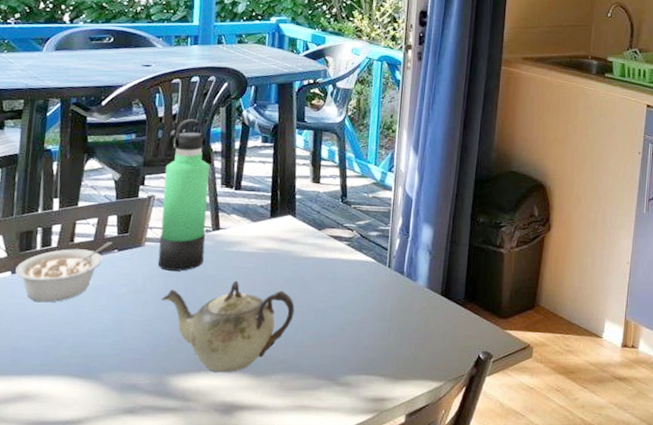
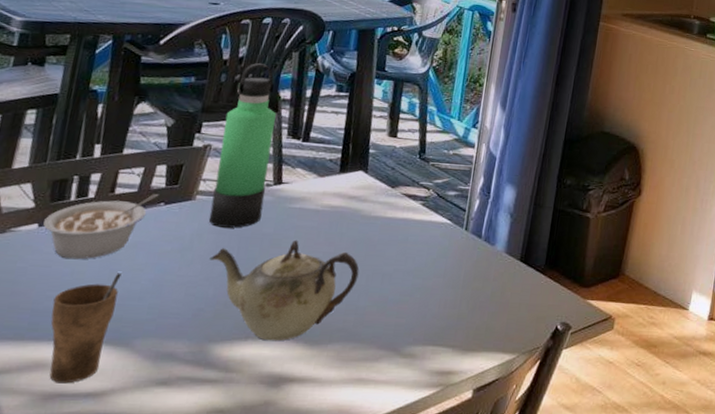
cup: none [29,314,86,413] -> present [49,273,122,384]

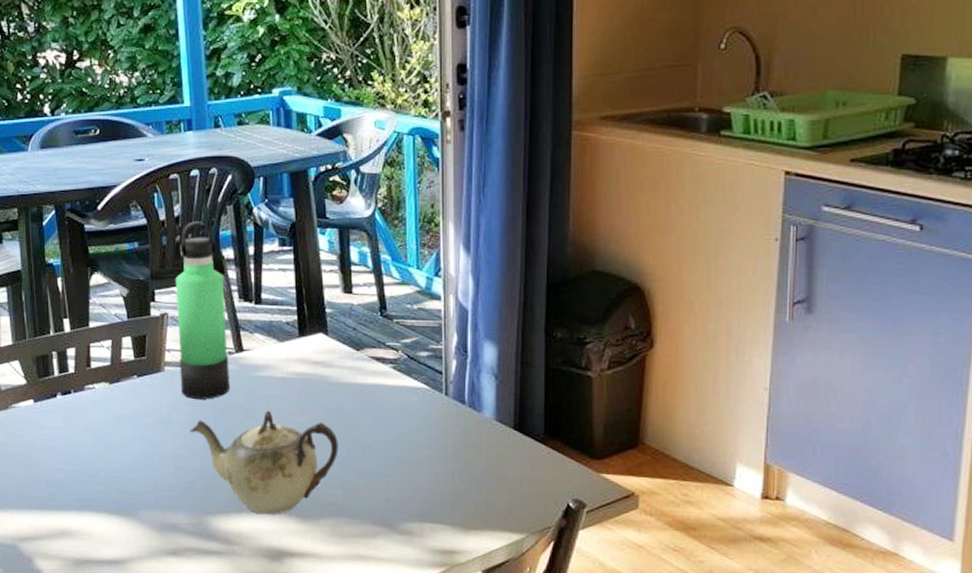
legume: present [43,194,159,260] -> none [37,367,130,434]
cup: present [49,273,122,384] -> none [62,446,116,551]

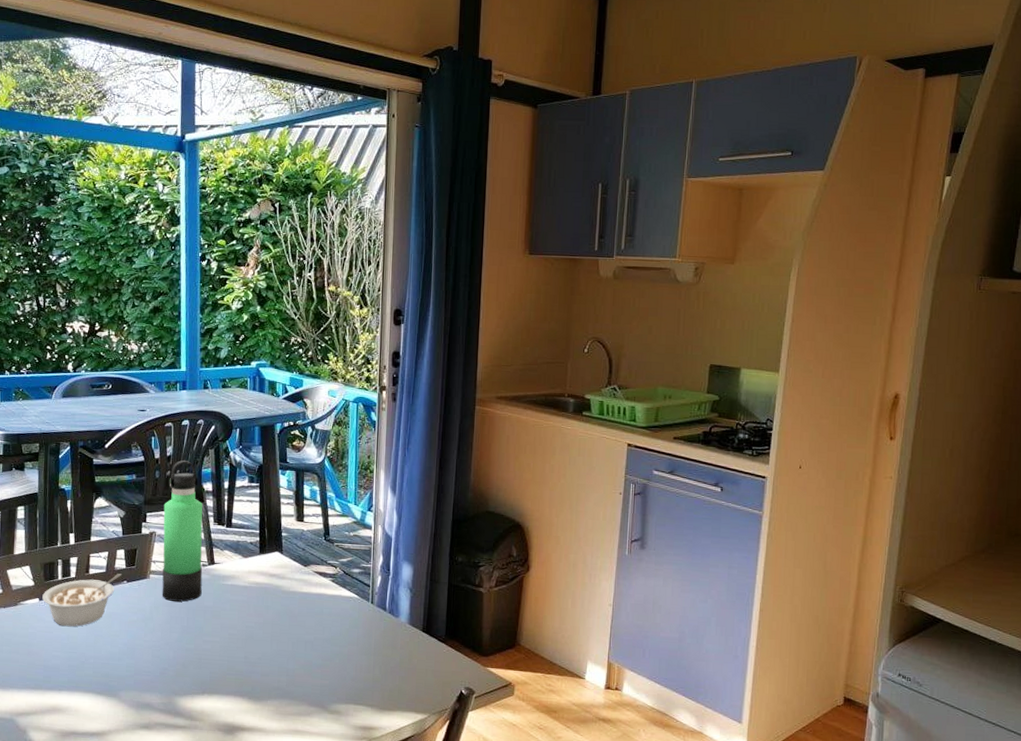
legume: none [37,367,130,434] -> present [42,574,122,627]
teapot: present [189,410,339,515] -> none [166,611,286,697]

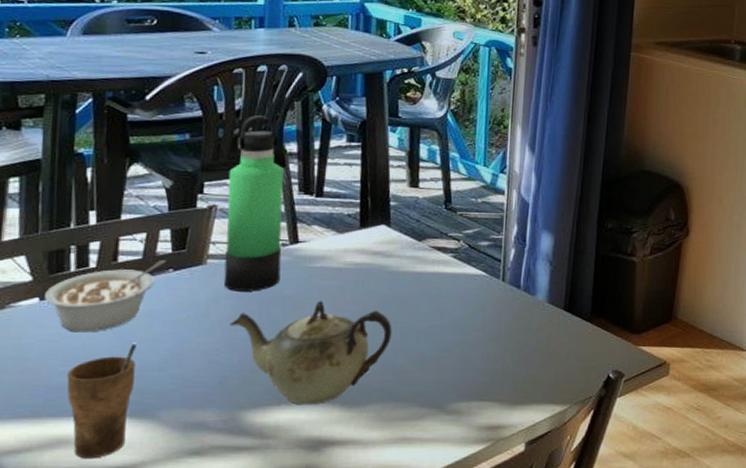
cup: none [58,638,103,724] -> present [66,344,137,459]
teapot: none [166,611,286,697] -> present [229,300,392,405]

